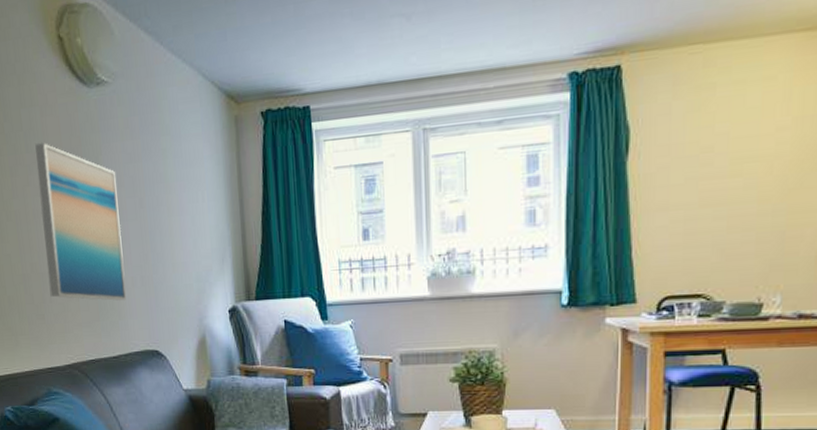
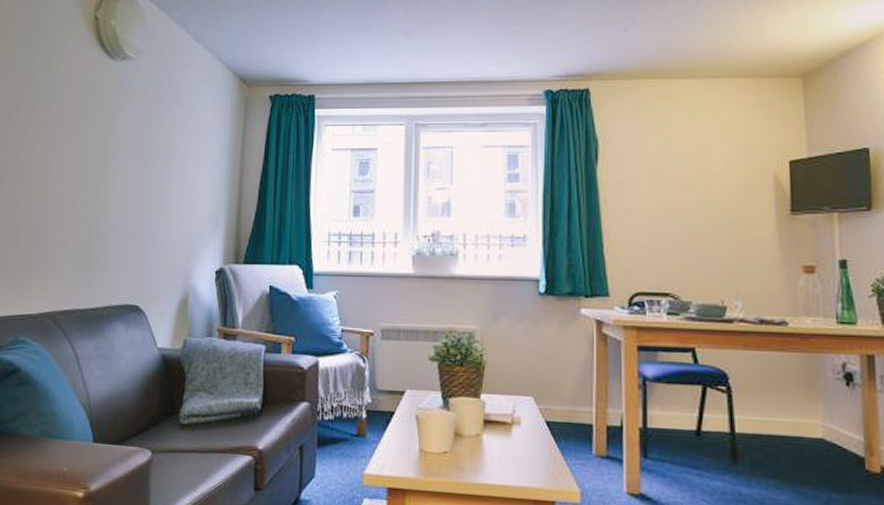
wall art: present [35,142,126,301] -> none [38,102,126,254]

